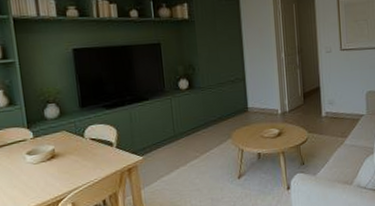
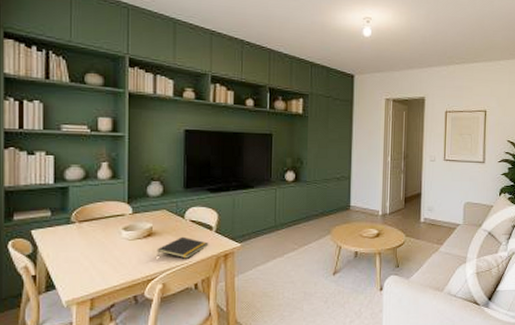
notepad: none [61,155,112,177] -> present [157,236,209,259]

